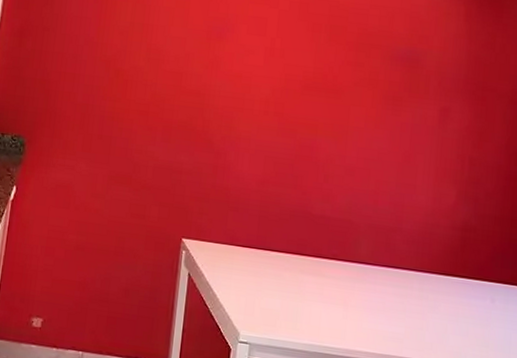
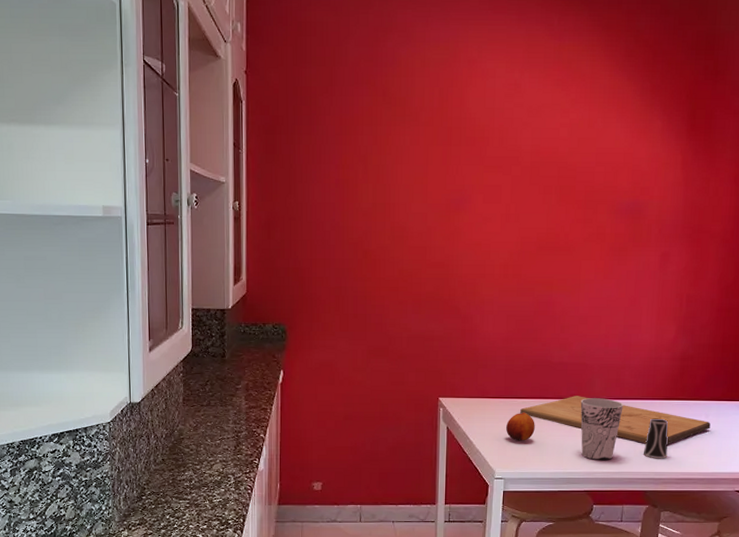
fruit: none [255,267,290,302] -> present [506,412,535,441]
cutting board: none [273,256,497,329] -> present [520,396,711,444]
cup: none [341,260,393,339] -> present [580,398,624,461]
cup: none [415,294,446,346] -> present [643,418,669,459]

